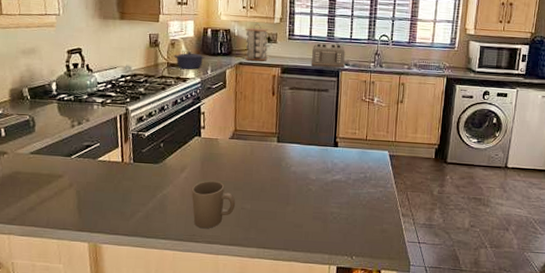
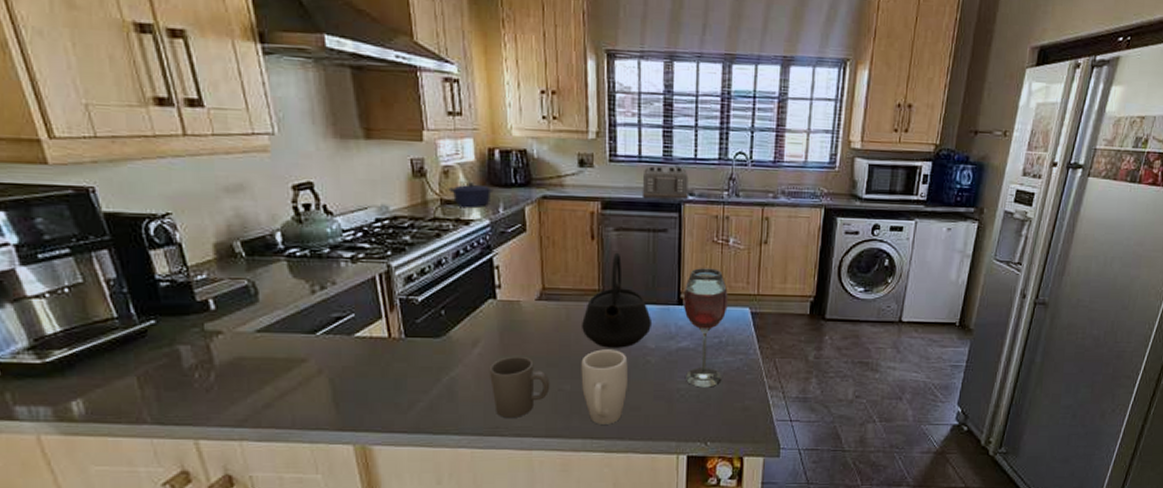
spice rack: present [245,23,268,62] -> none [548,140,582,194]
mug: none [259,178,295,238] -> present [581,349,628,425]
kettle: none [262,105,315,178] -> present [582,252,653,348]
wineglass: none [338,119,372,213] -> present [683,268,728,388]

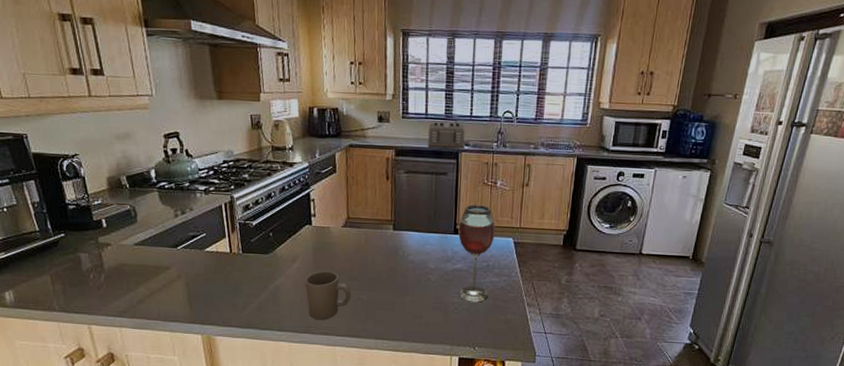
cooking pot: present [448,181,494,209] -> none [278,132,312,154]
mug: present [581,349,628,425] -> none [375,268,413,329]
kettle: present [582,252,653,348] -> none [377,190,433,268]

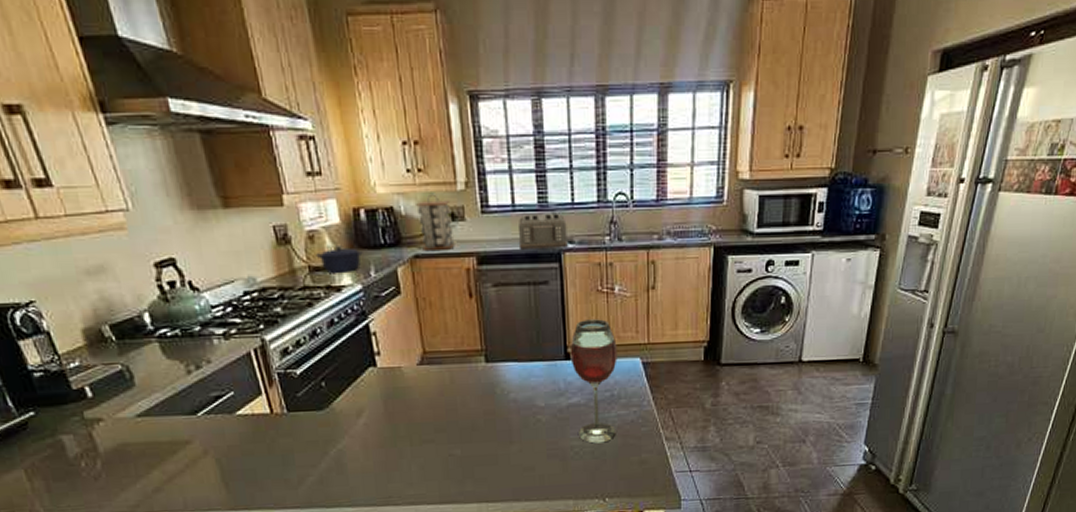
cooking pot: none [278,132,312,154] -> present [315,244,363,274]
mug: present [304,270,352,320] -> none [376,423,440,488]
spice rack: none [355,101,380,144] -> present [416,194,455,252]

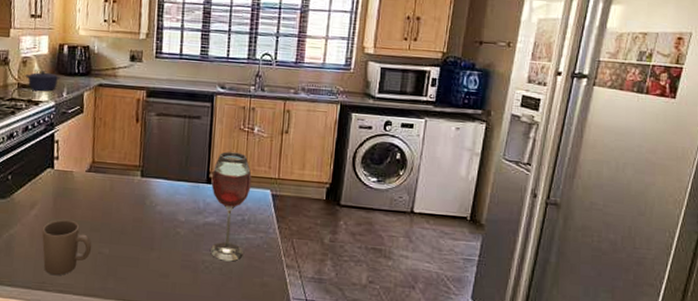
mug: none [376,423,440,488] -> present [41,219,92,276]
spice rack: present [416,194,455,252] -> none [106,39,133,83]
toaster: present [519,214,568,251] -> none [182,63,221,92]

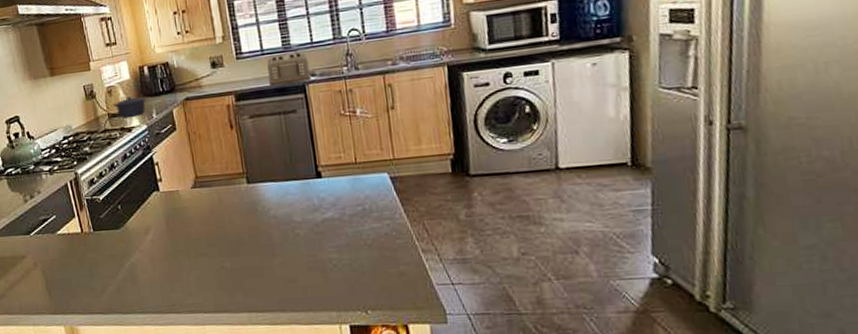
mug: present [41,219,92,276] -> none [160,239,213,297]
toaster: none [182,63,221,92] -> present [267,53,311,86]
wineglass: present [211,152,252,262] -> none [320,139,372,256]

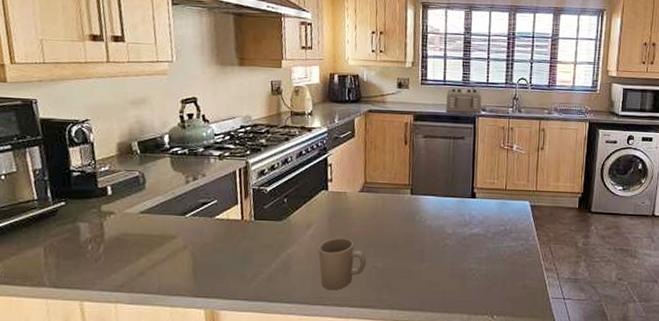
cooking pot: present [113,95,147,118] -> none [298,98,332,119]
mug: none [160,239,213,297] -> present [318,237,367,291]

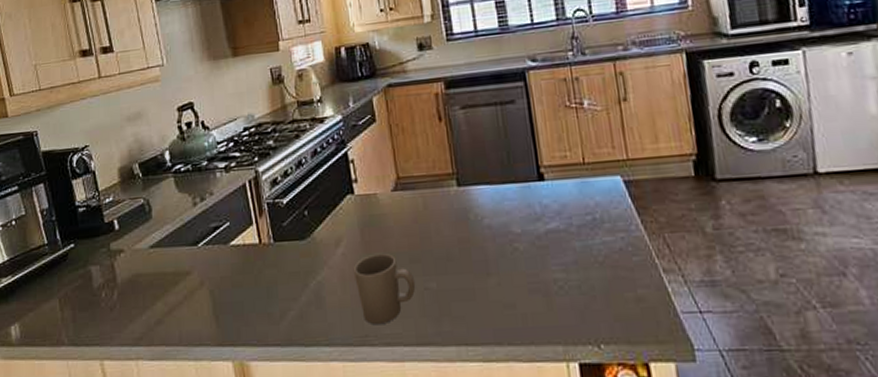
toaster: present [446,88,482,114] -> none [482,35,531,73]

